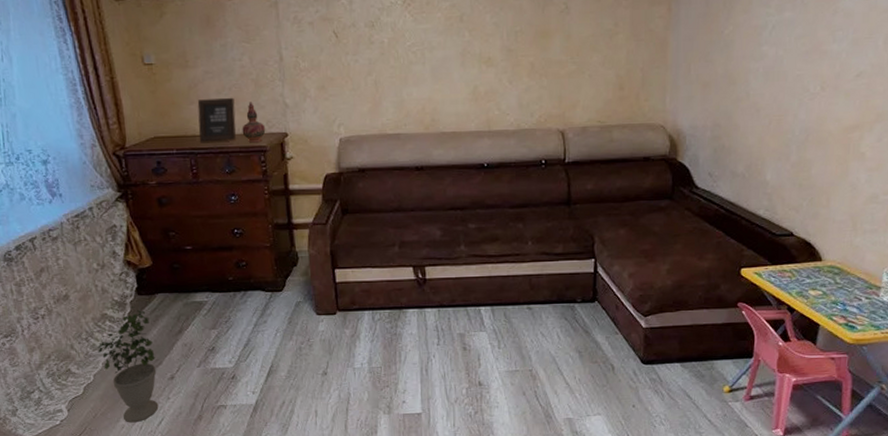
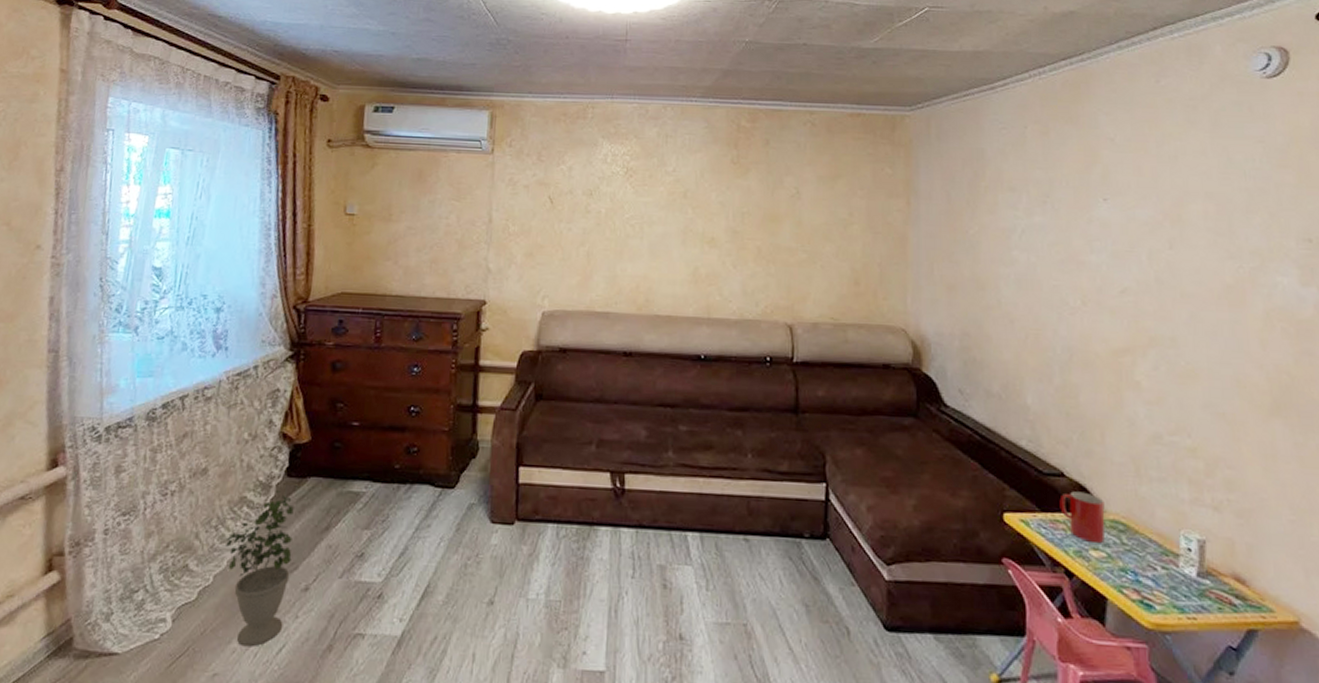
picture frame: present [197,97,237,142] -> none [389,256,434,305]
decorative vase: present [242,102,266,143] -> none [437,263,463,309]
cup: none [787,246,825,285] -> present [1059,491,1106,544]

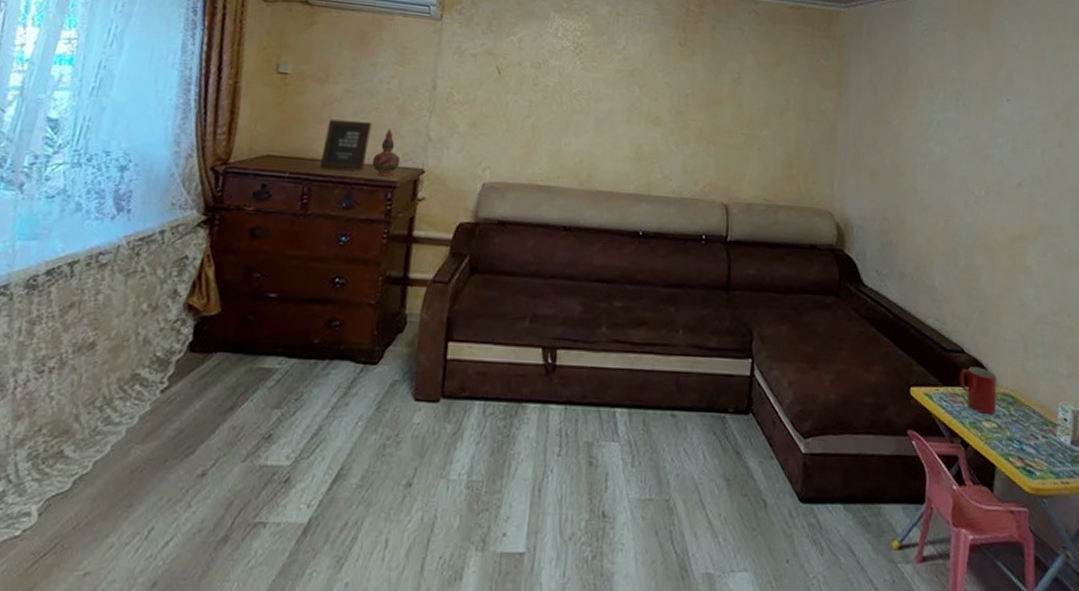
potted plant: present [226,491,295,647] -> none [111,367,197,541]
picture frame: none [389,256,434,305] -> present [319,119,372,171]
decorative vase: none [437,263,463,309] -> present [372,129,401,177]

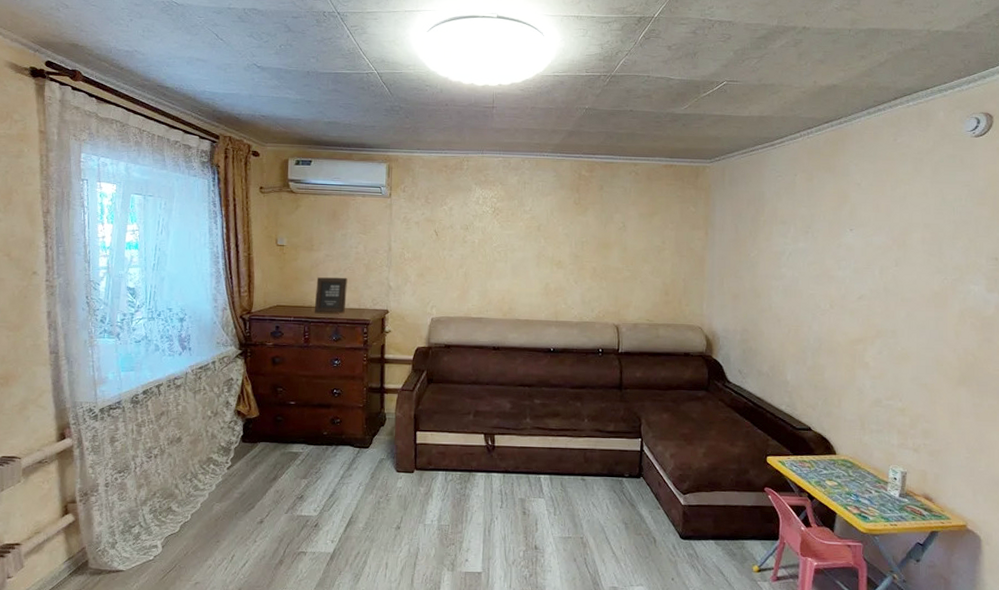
decorative vase: present [372,129,401,177] -> none [351,282,371,317]
cup: present [959,366,997,416] -> none [807,440,838,476]

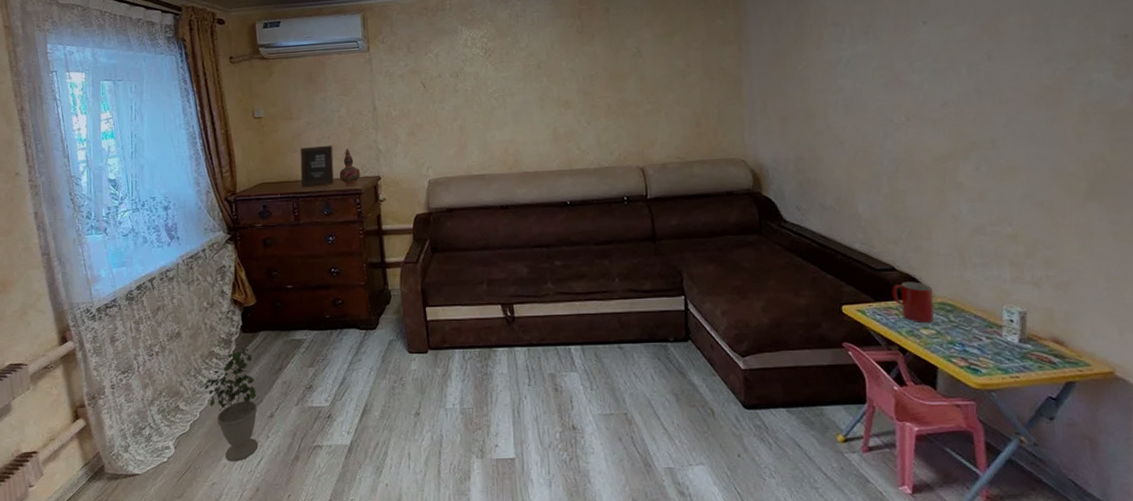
potted plant: none [199,453,250,563] -> present [204,344,259,462]
decorative vase: none [351,282,371,317] -> present [339,148,361,187]
cup: none [807,440,838,476] -> present [891,281,934,324]

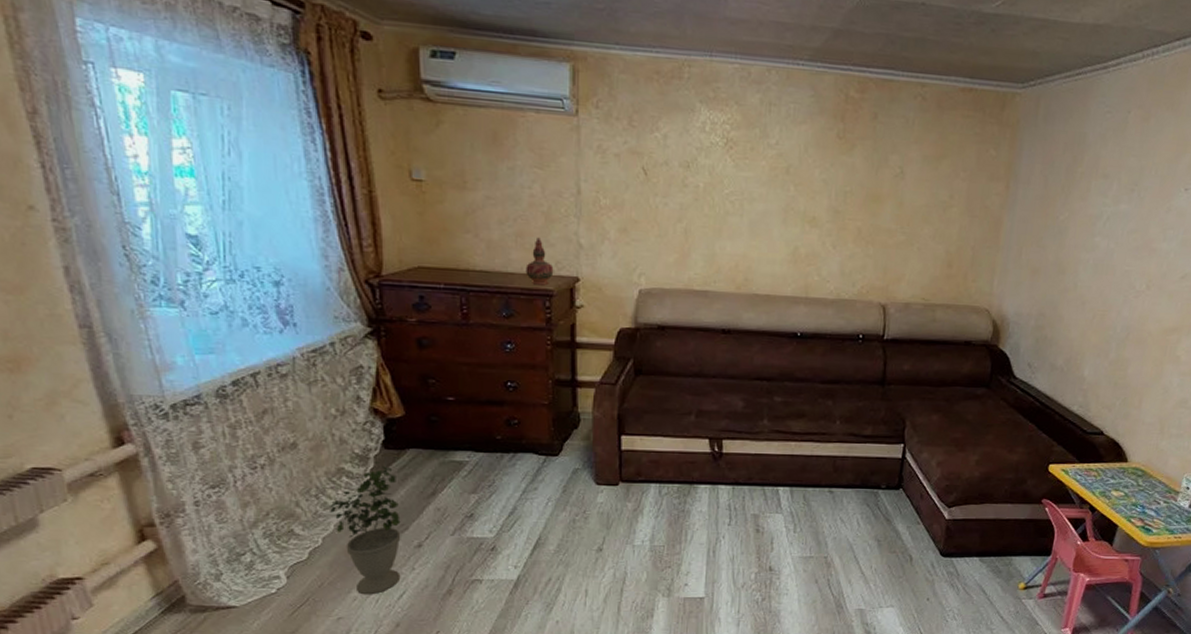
picture frame: present [300,145,334,187] -> none [473,228,519,281]
cup: present [891,281,934,324] -> none [1094,446,1131,486]

